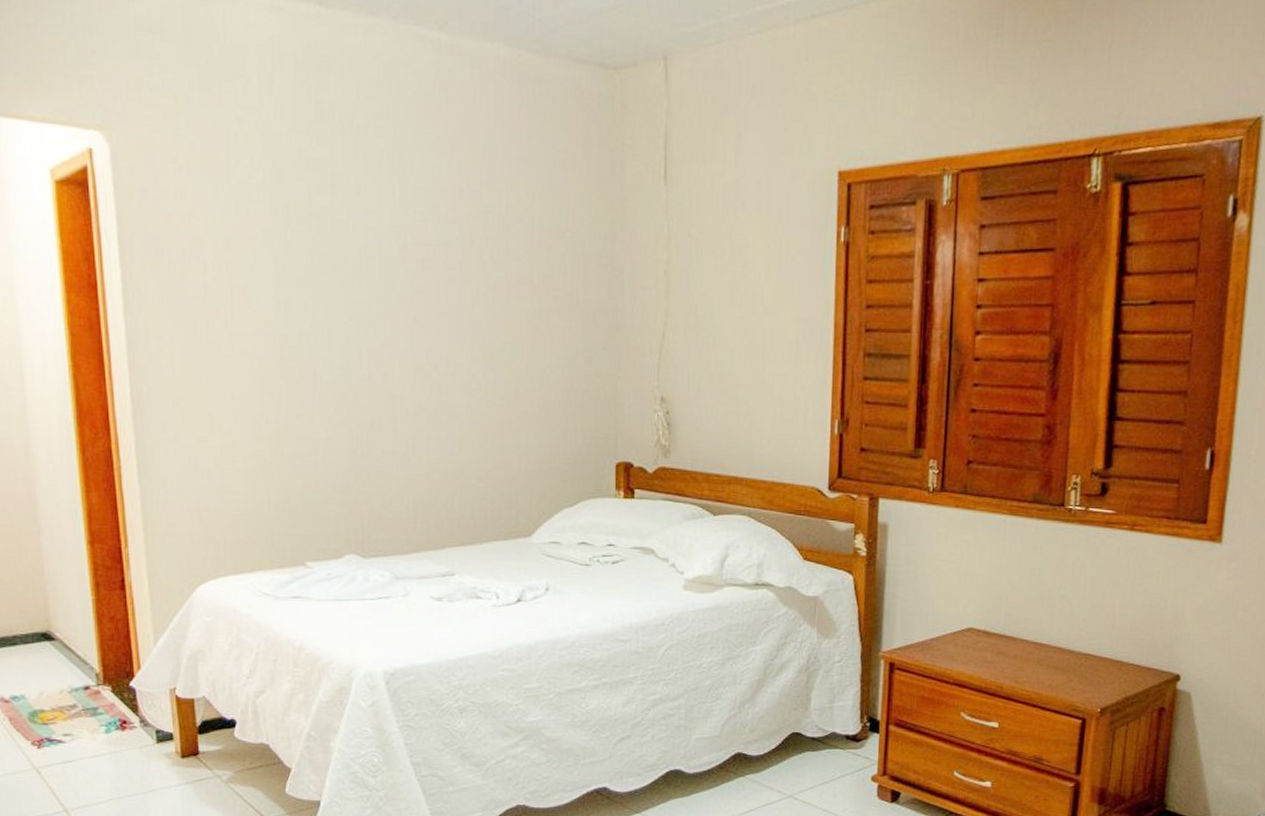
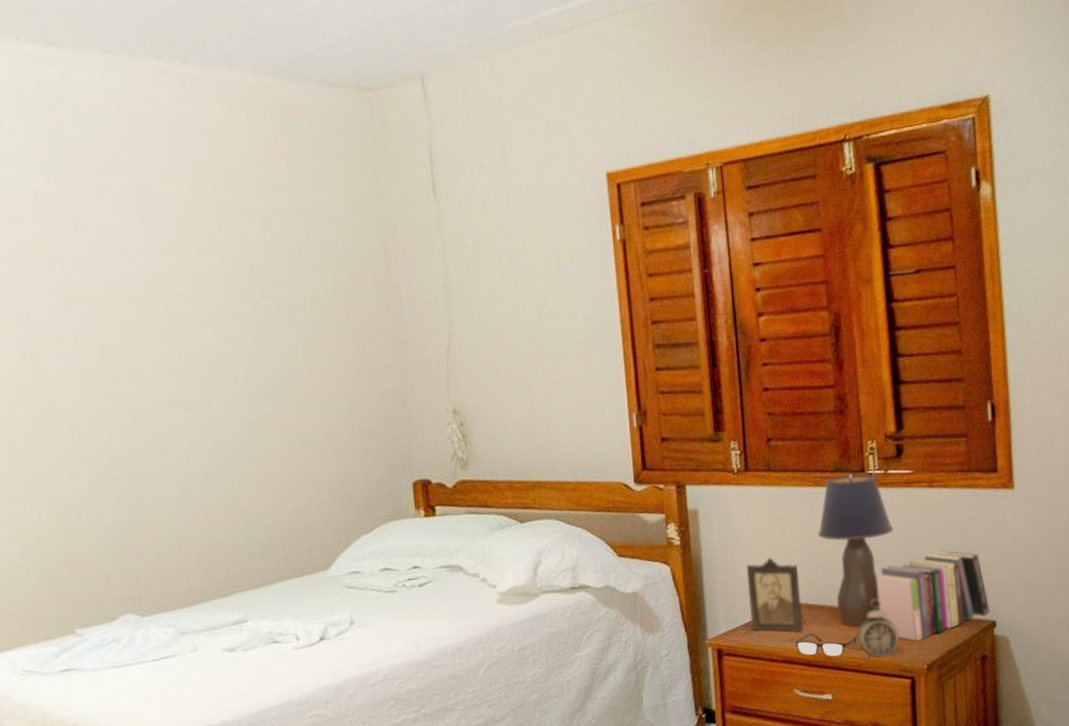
photo frame: none [926,580,983,658] -> present [746,558,806,633]
eyeglasses: none [968,661,1033,687] -> present [795,633,858,657]
table lamp: none [1006,506,1087,662] -> present [817,473,894,627]
alarm clock: none [1033,635,1076,699] -> present [857,598,900,663]
books: none [1059,596,1176,683] -> present [877,550,990,641]

